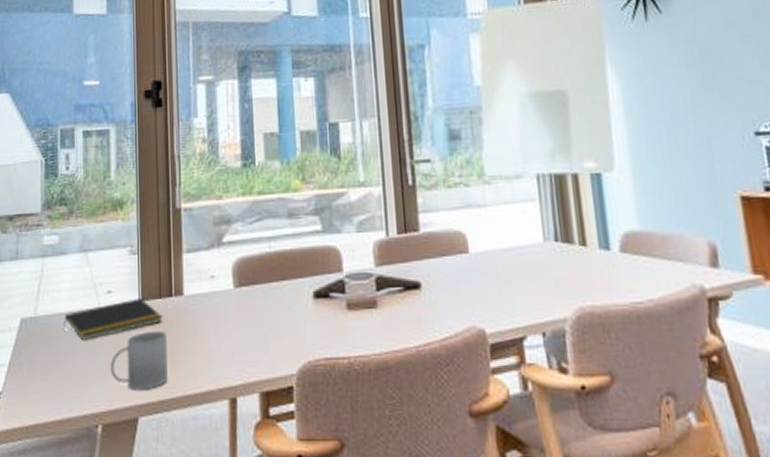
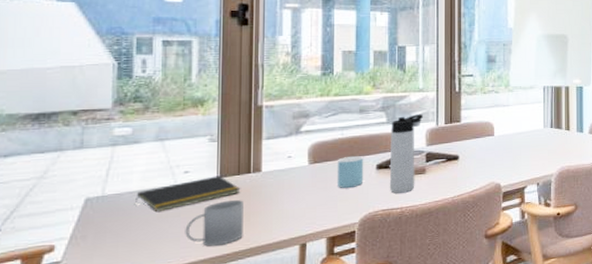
mug: none [265,279,299,323] -> present [337,156,364,188]
thermos bottle: none [328,219,369,335] -> present [389,114,424,194]

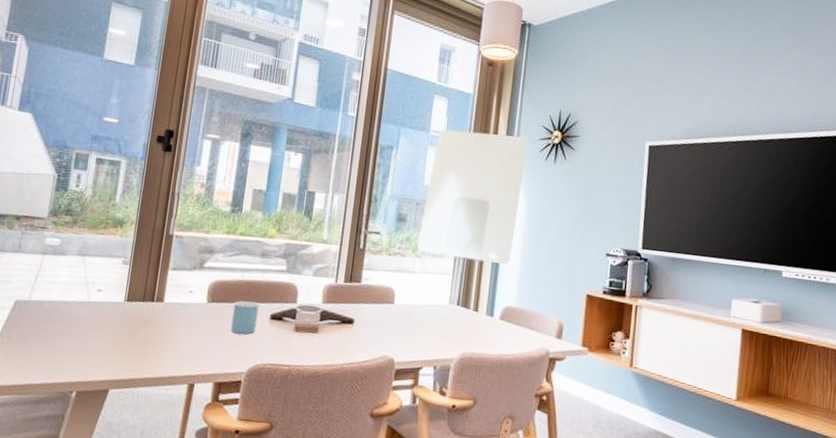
notepad: present [134,175,241,212] -> none [52,298,144,326]
mug: present [185,199,244,247] -> none [90,325,144,370]
thermos bottle: present [389,114,424,194] -> none [280,267,324,350]

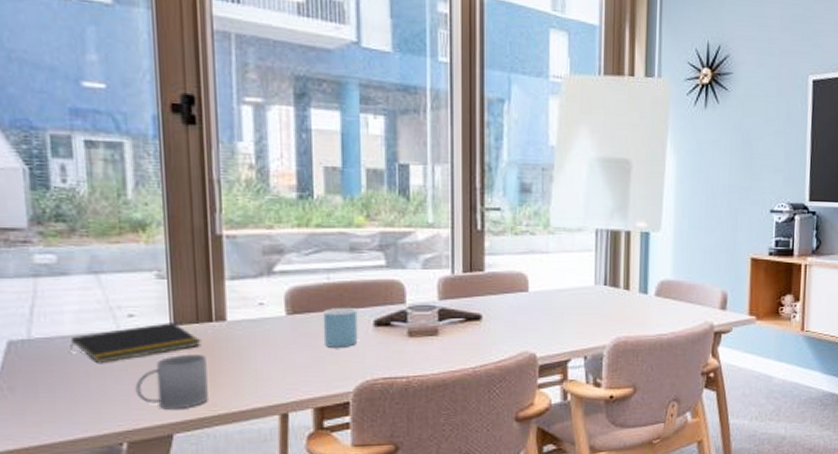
notepad: none [52,298,144,326] -> present [69,322,202,364]
mug: none [90,325,144,370] -> present [135,353,208,410]

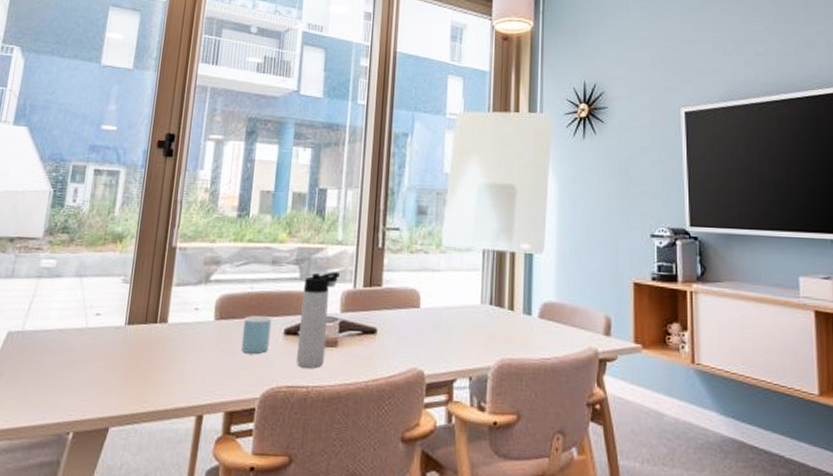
notepad: present [69,322,202,364] -> none [47,322,146,357]
mug: present [135,353,208,410] -> none [88,351,147,404]
thermos bottle: none [391,257,435,358] -> present [296,271,341,368]

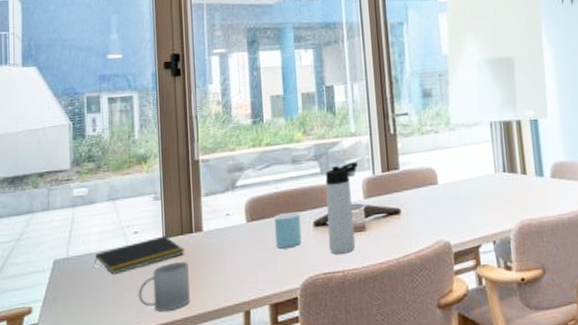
notepad: none [47,322,146,357] -> present [93,236,185,275]
mug: none [88,351,147,404] -> present [138,261,190,312]

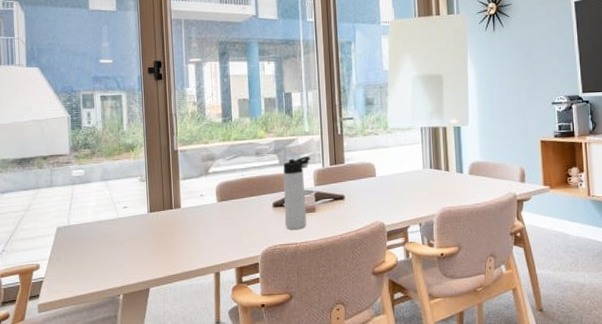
notepad: present [93,236,185,275] -> none [90,211,166,241]
mug: present [138,261,190,312] -> none [127,231,170,271]
mug: present [273,212,302,249] -> none [240,195,263,224]

